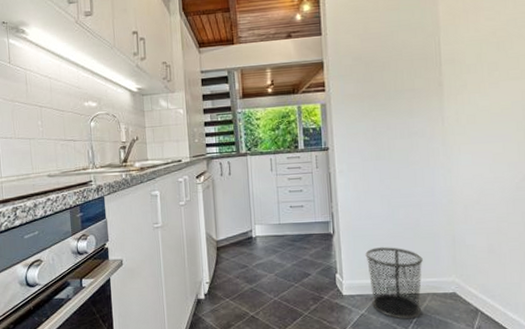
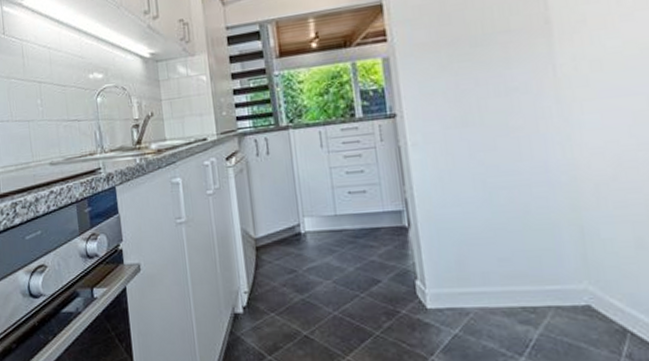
waste bin: present [365,247,423,319] -> none [455,243,541,342]

